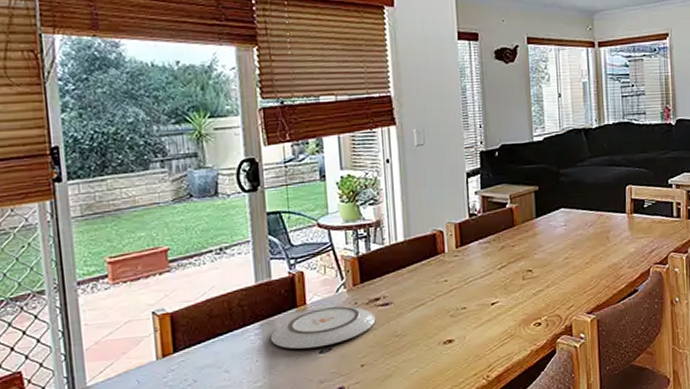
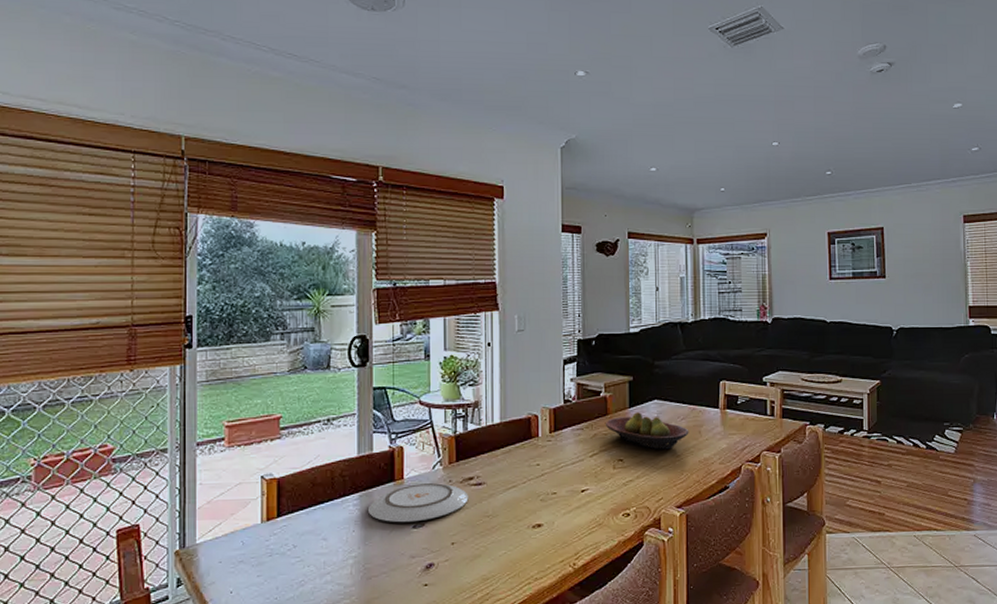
fruit bowl: none [513,222,597,258] -> present [606,412,689,450]

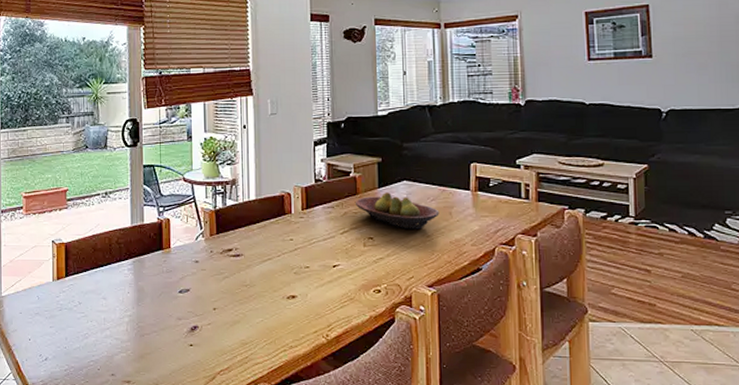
plate: present [368,483,469,523] -> none [141,253,228,288]

